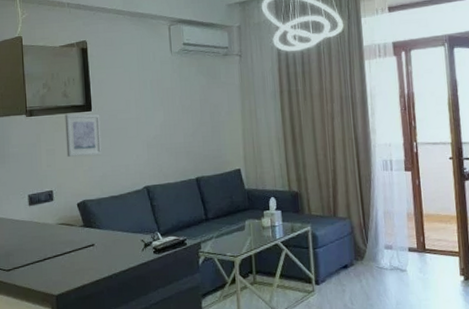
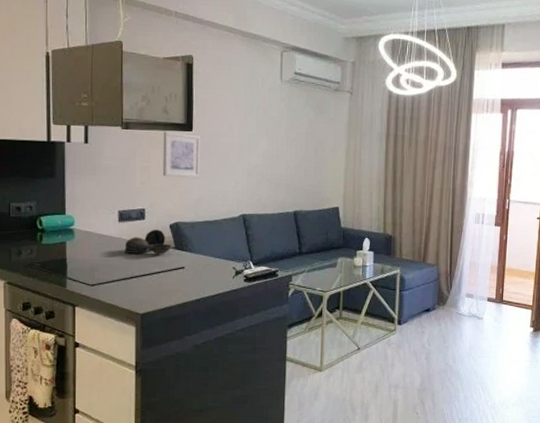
decorative bowl: none [36,209,81,236] -> present [124,229,172,254]

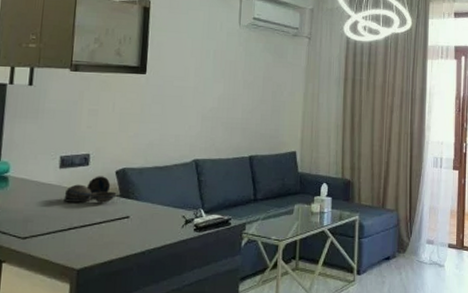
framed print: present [162,131,201,179] -> none [111,74,155,122]

